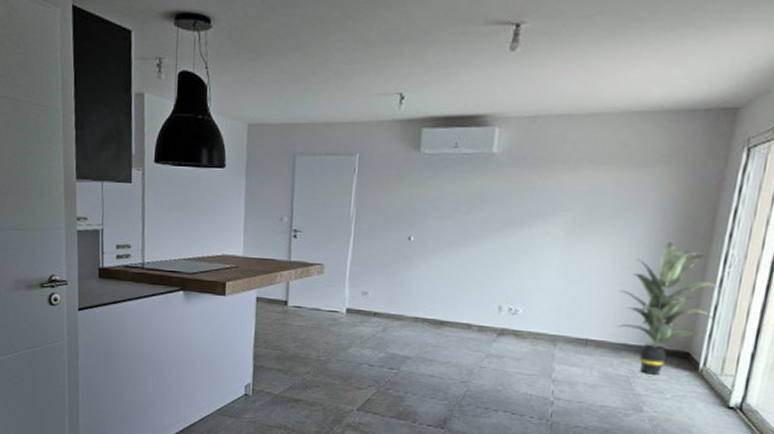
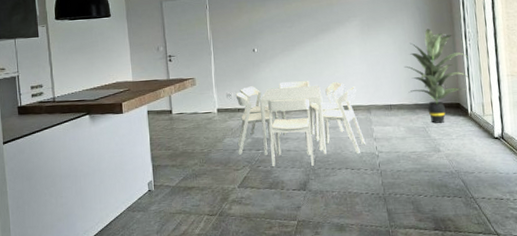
dining set: none [364,285,543,401] -> present [236,81,366,166]

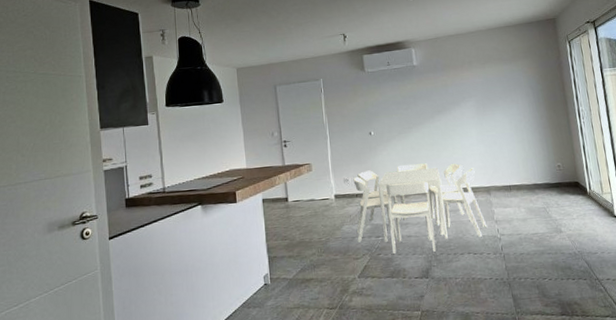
indoor plant: present [405,28,470,123] -> none [521,107,586,203]

